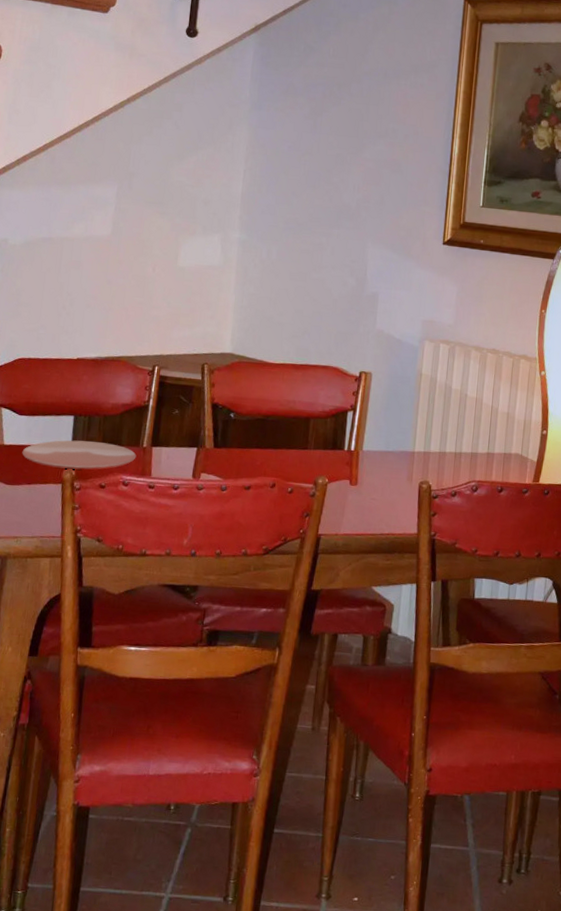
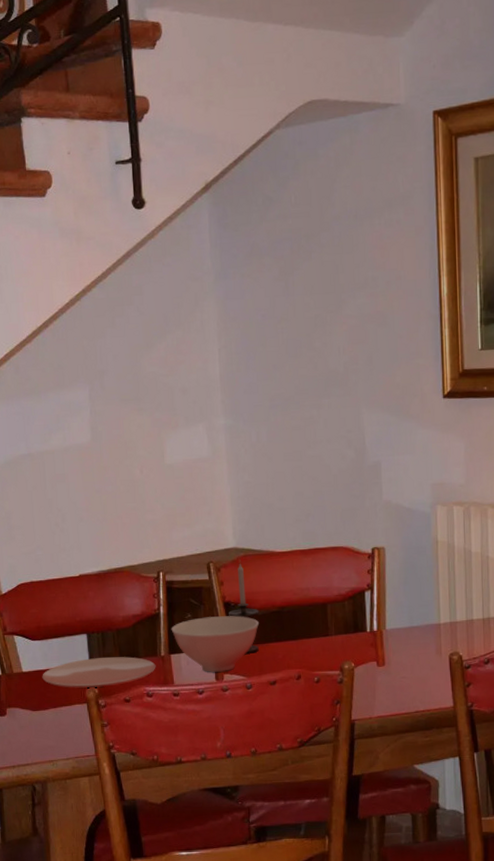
bowl: none [157,415,243,471] -> present [171,615,259,672]
candlestick: none [215,361,245,456] -> present [229,556,259,654]

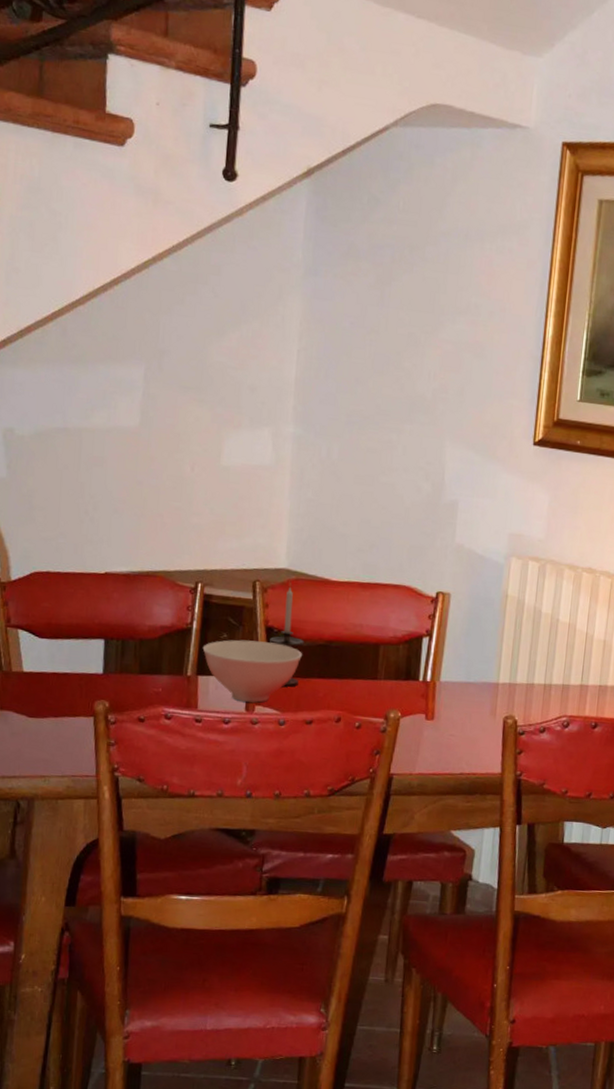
plate: present [42,656,156,688] -> none [45,667,180,702]

